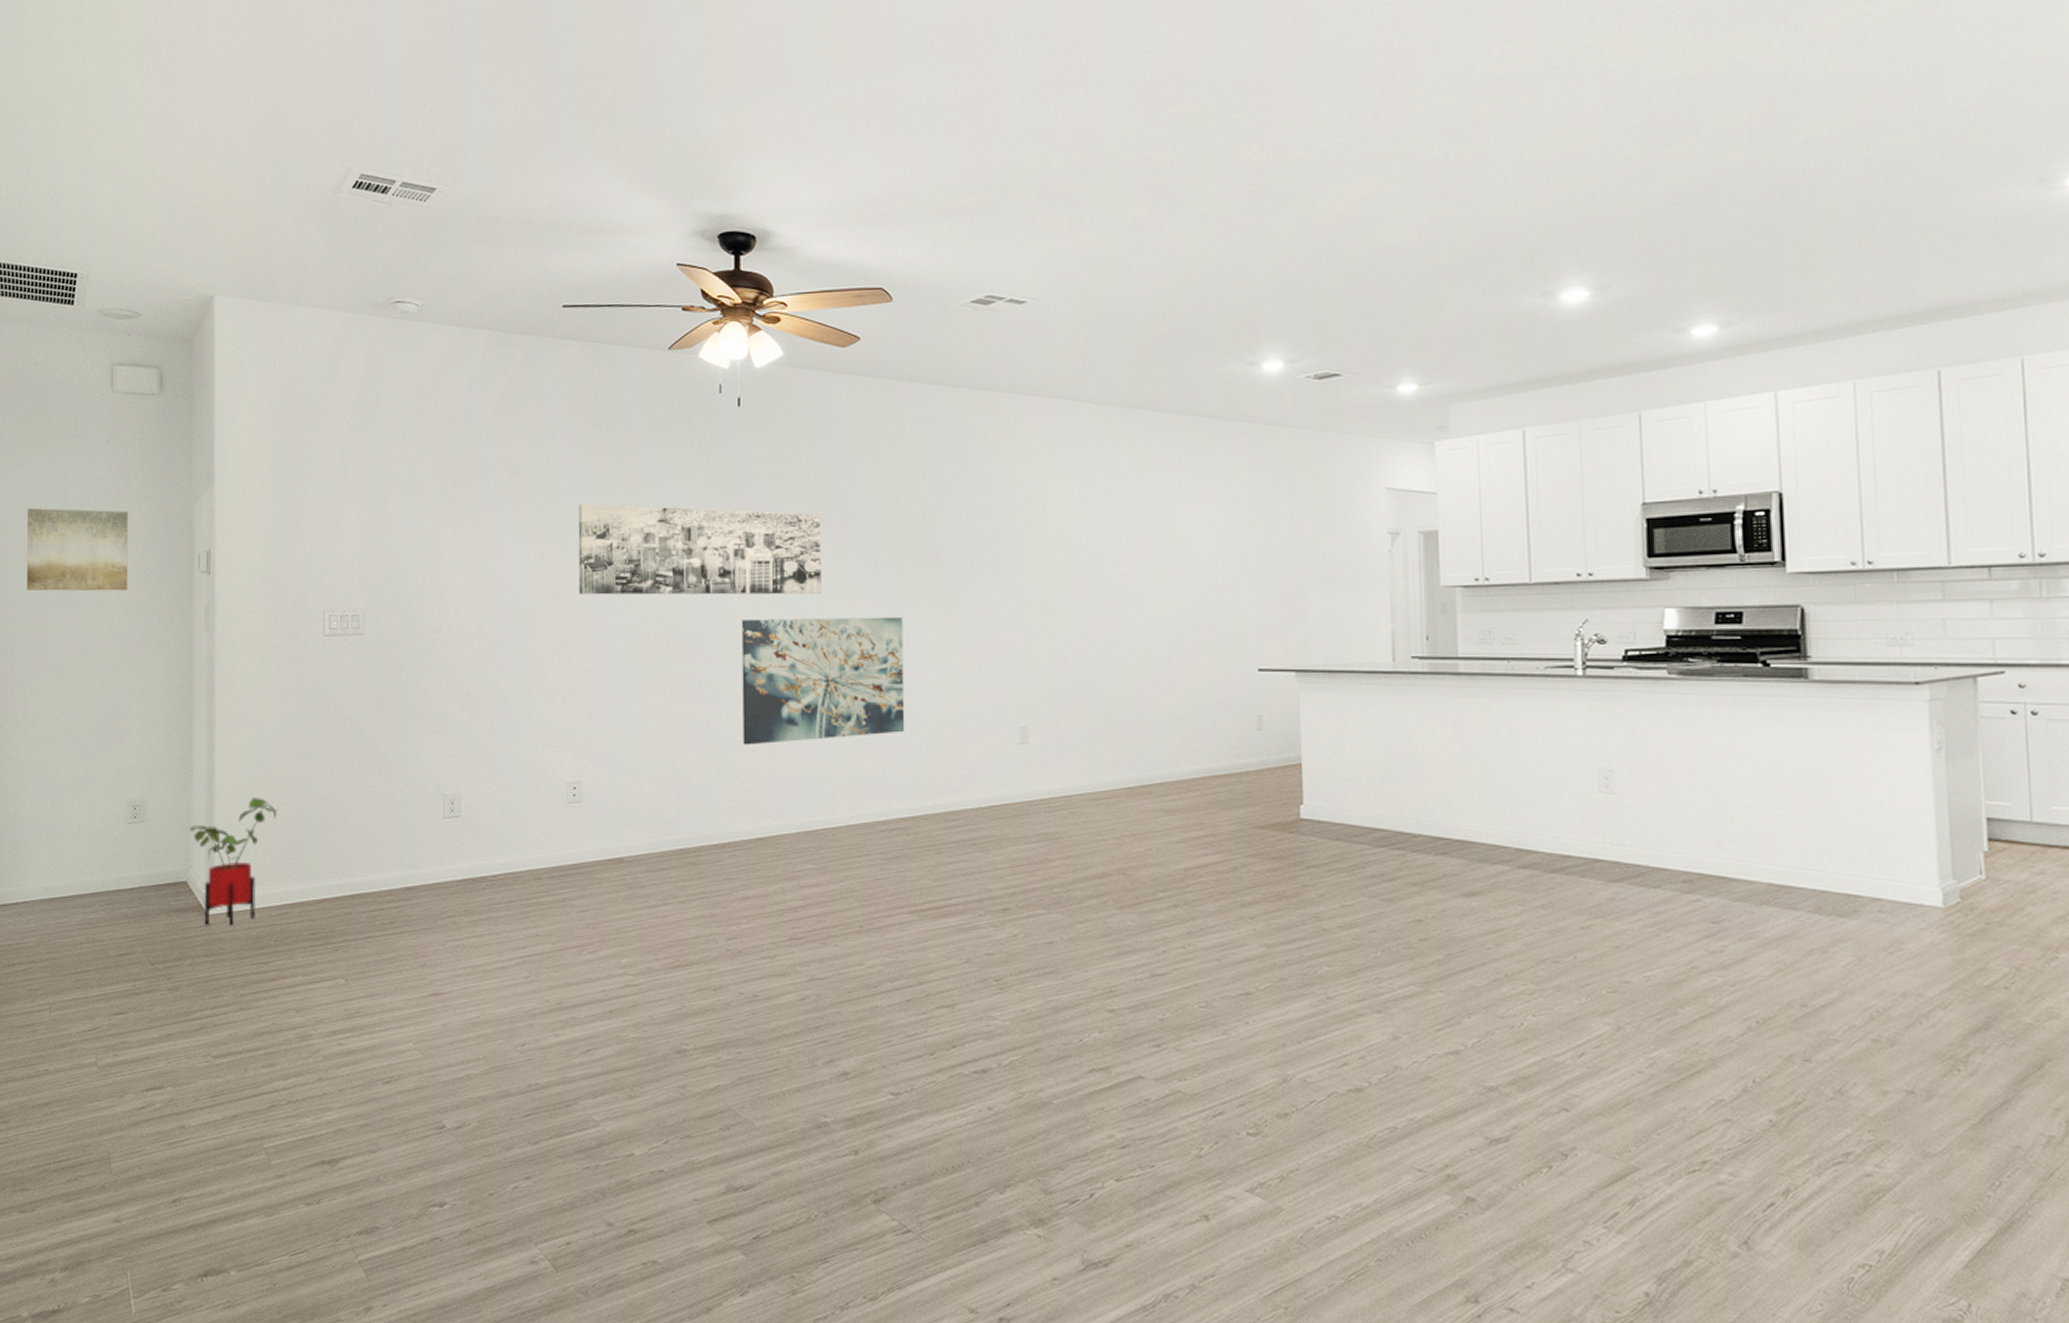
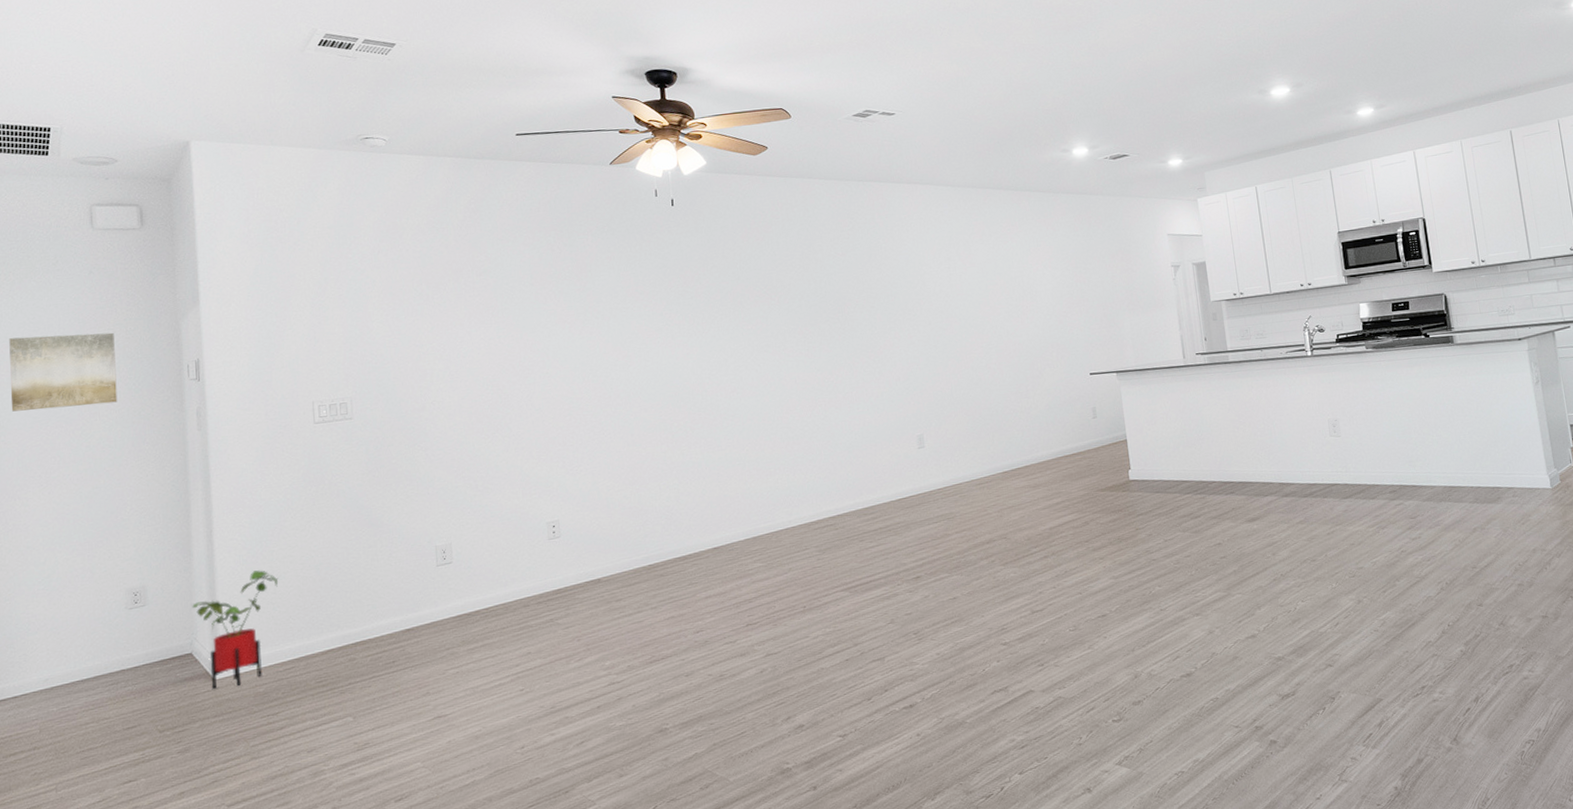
wall art: present [578,504,822,595] -> none [540,285,752,367]
wall art: present [741,616,905,745] -> none [687,360,828,475]

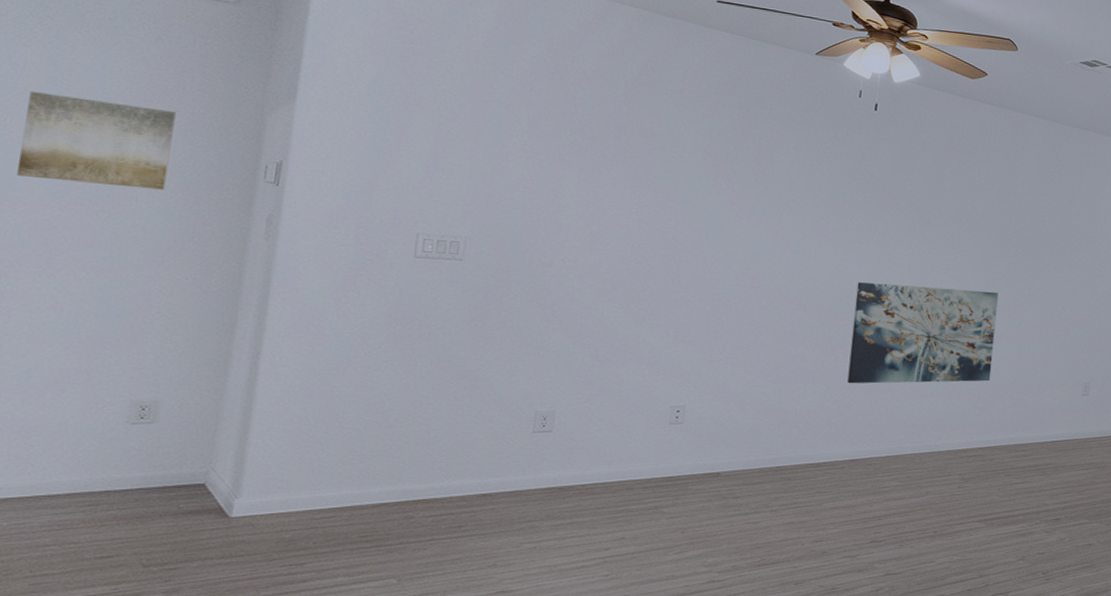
house plant: present [192,570,279,689] -> none [216,405,335,527]
wall art: none [687,360,828,475] -> present [847,282,999,384]

